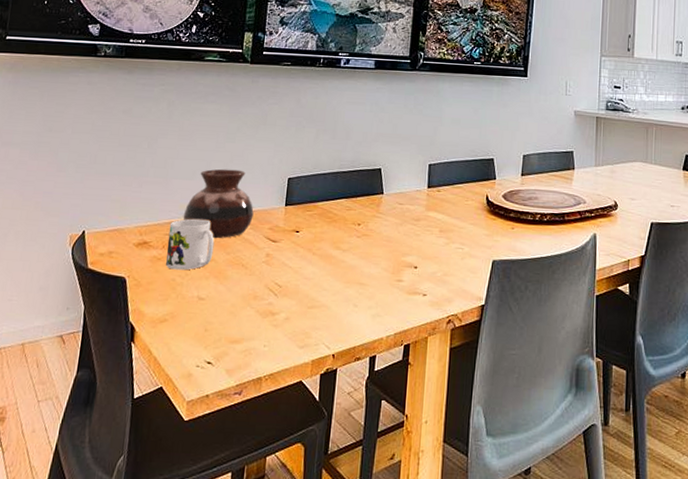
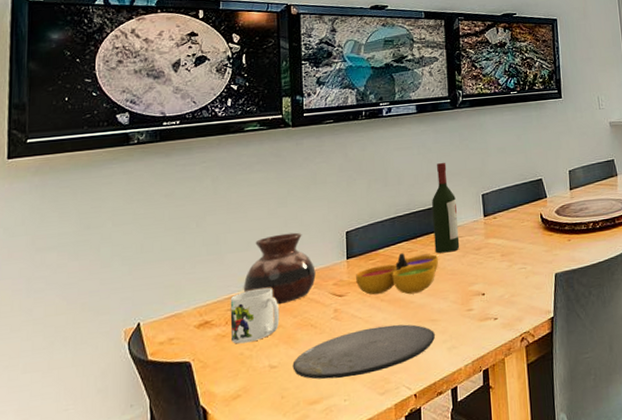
plate: none [219,279,361,325] -> present [292,324,435,380]
decorative bowl: none [291,210,376,254] -> present [356,253,439,295]
wine bottle: none [373,124,402,218] -> present [432,162,460,254]

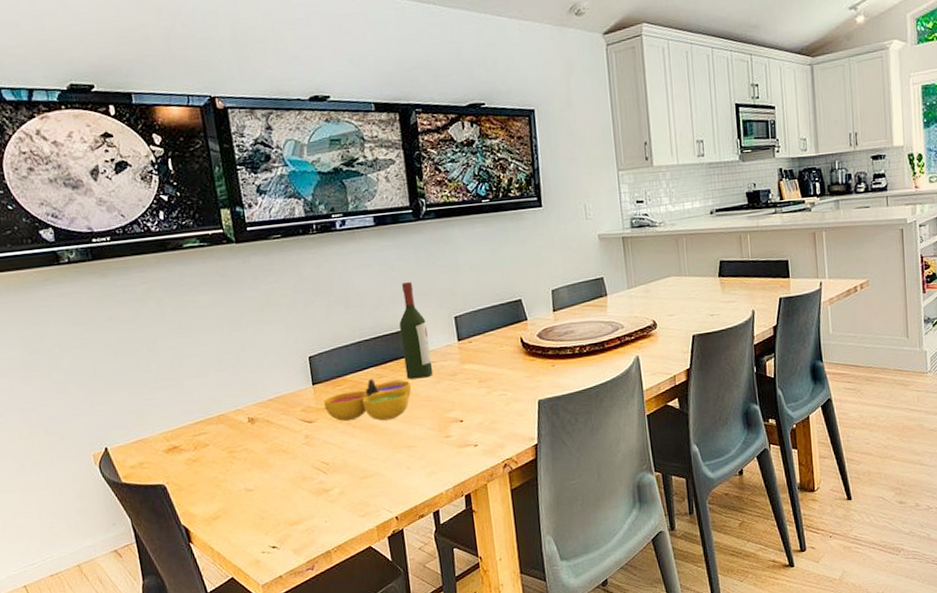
mug: present [230,287,280,344] -> none [195,413,250,468]
vase: present [243,232,316,305] -> none [206,357,282,431]
plate: present [292,324,435,380] -> none [268,450,413,502]

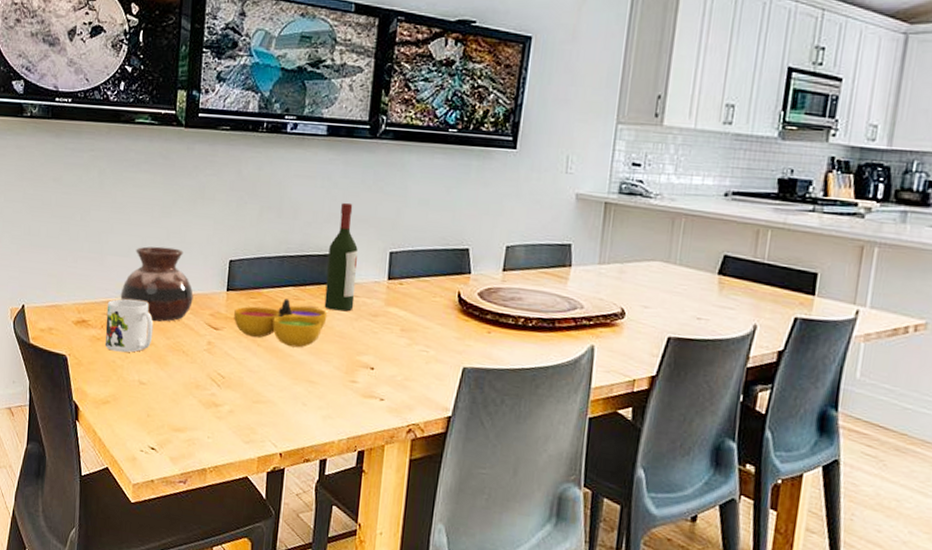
mug: none [195,413,250,468] -> present [105,298,154,353]
vase: none [206,357,282,431] -> present [120,246,193,322]

